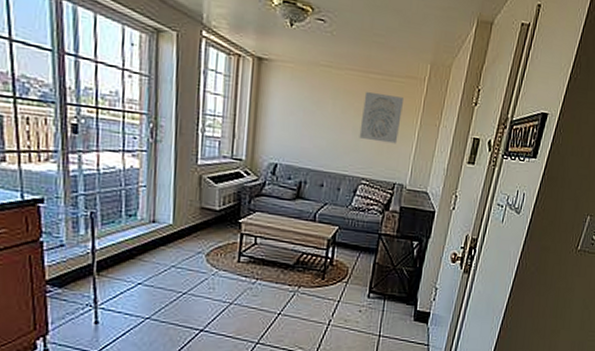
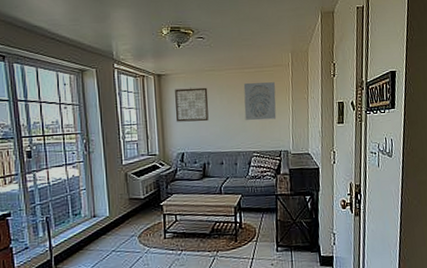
wall art: none [273,81,320,131] -> present [175,87,209,122]

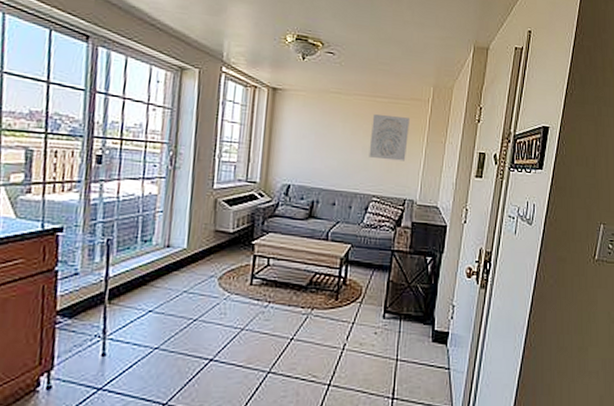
wall art: present [175,87,209,122] -> none [286,108,330,152]

